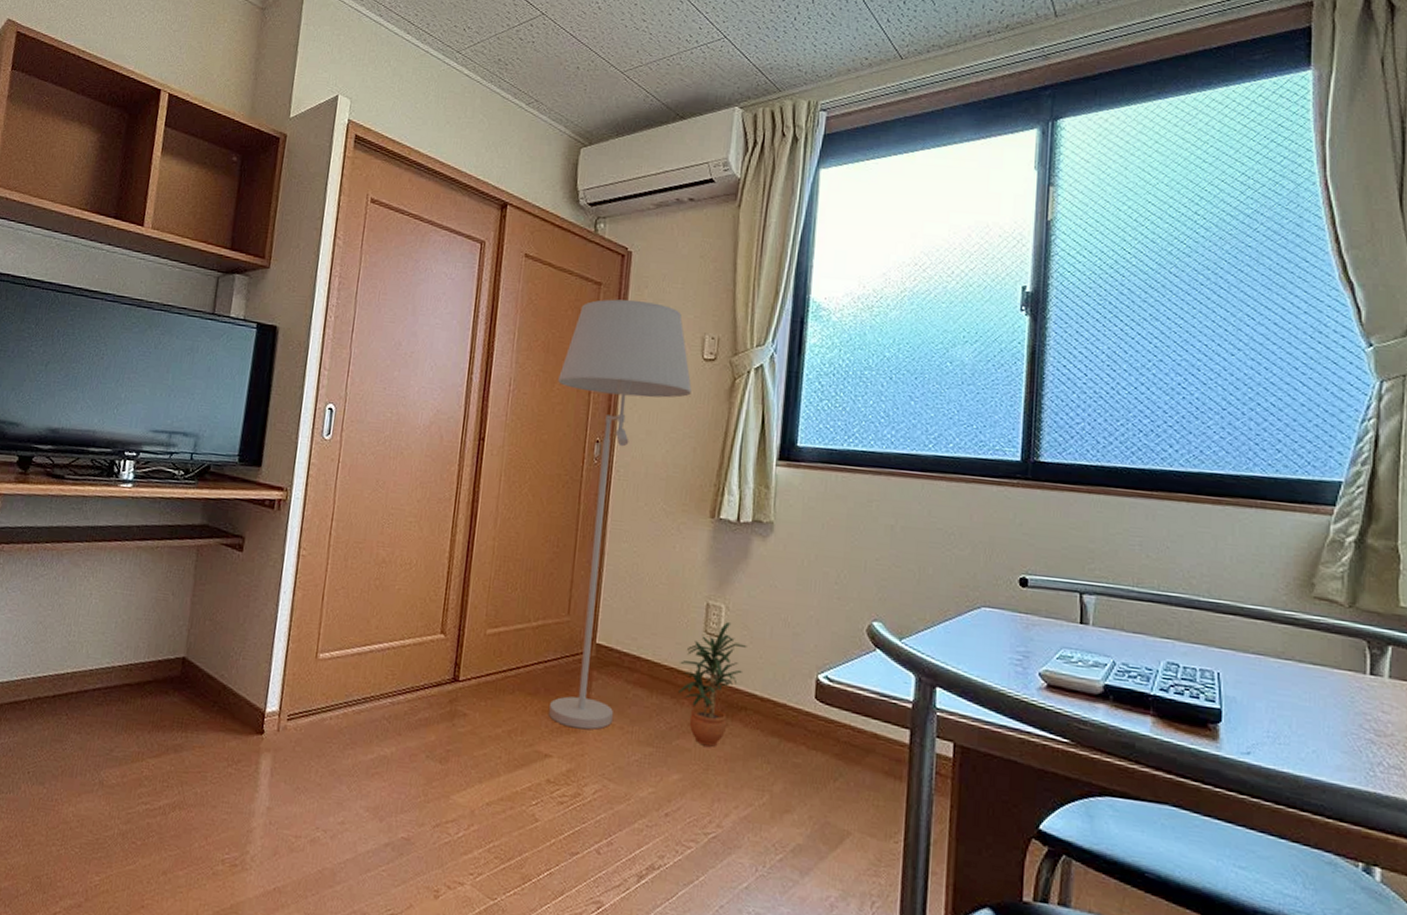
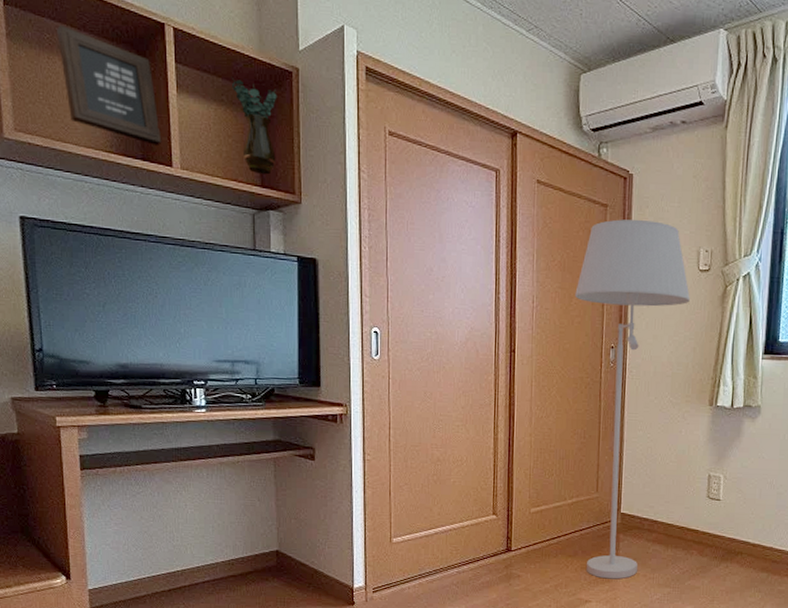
picture frame: none [52,88,141,205] -> present [57,24,162,146]
vase: none [216,141,261,238] -> present [231,76,277,175]
potted plant: present [679,622,747,747] -> none [689,488,742,584]

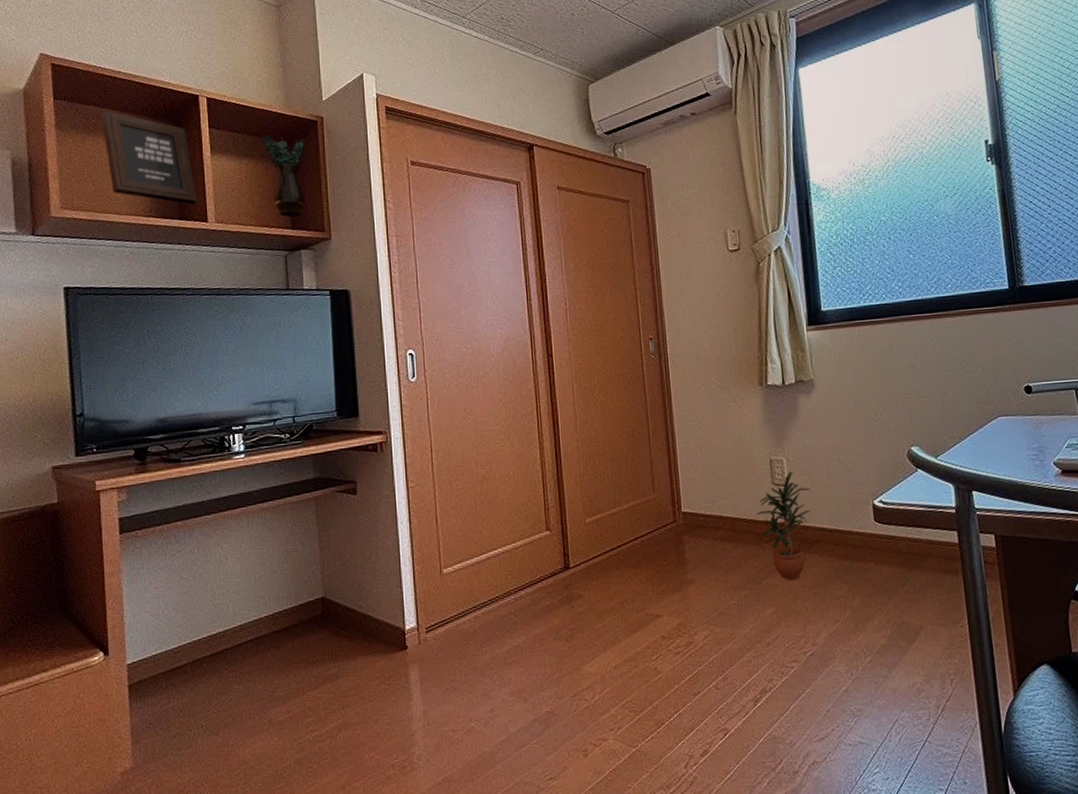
floor lamp: present [575,219,690,579] -> none [607,209,724,588]
potted plant: none [689,488,742,584] -> present [756,472,810,580]

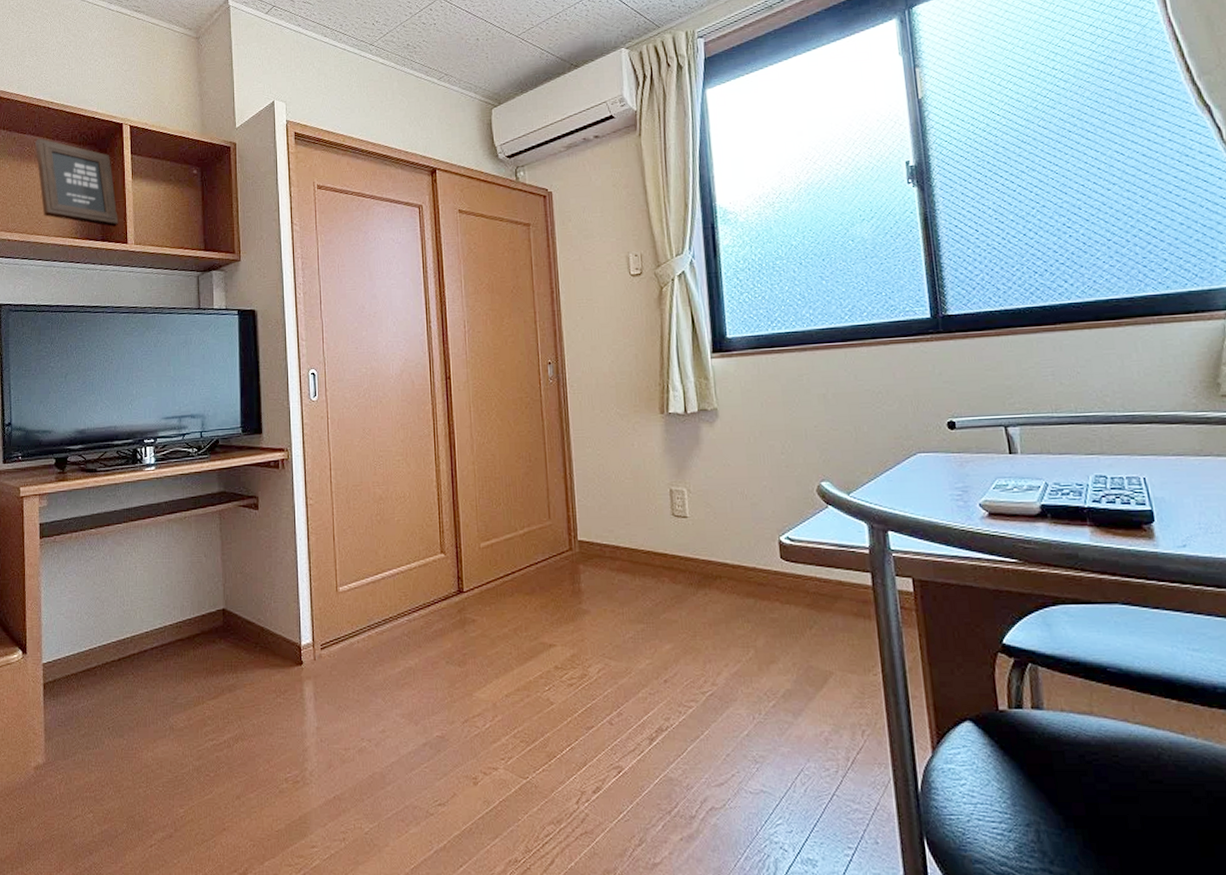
vase: present [260,133,305,218] -> none [178,158,218,240]
potted plant: present [756,472,810,580] -> none [655,503,712,615]

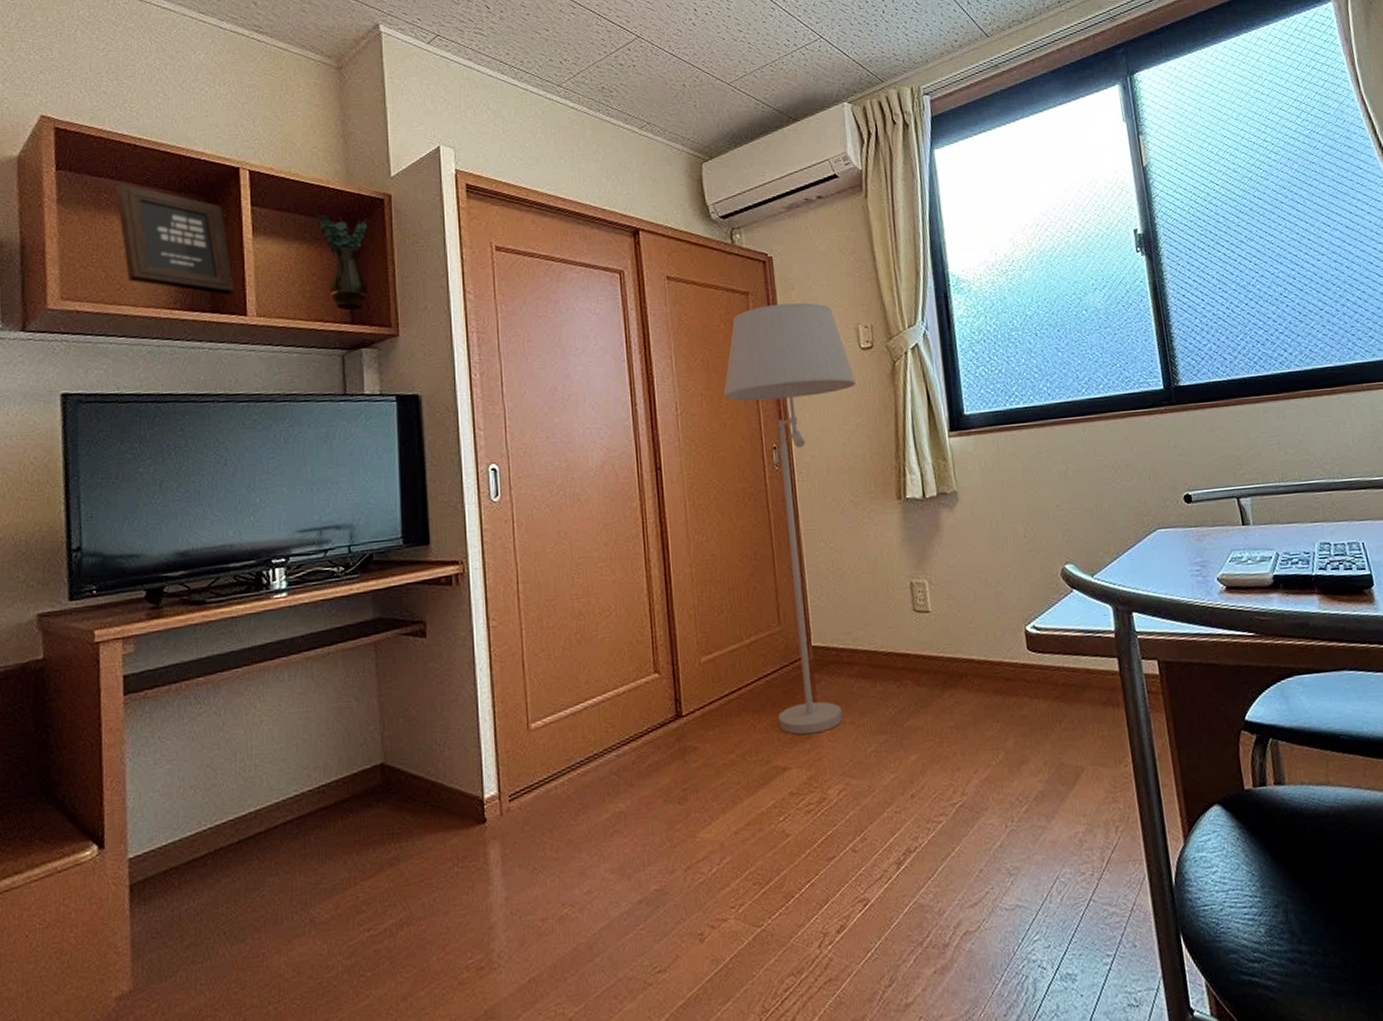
vase: none [178,158,218,240] -> present [315,212,368,311]
floor lamp: none [506,233,625,618] -> present [724,302,856,735]

